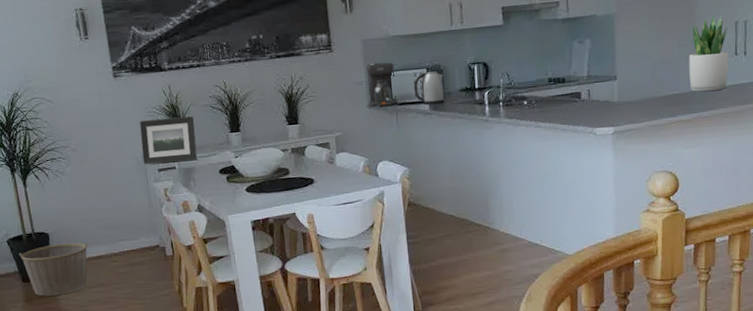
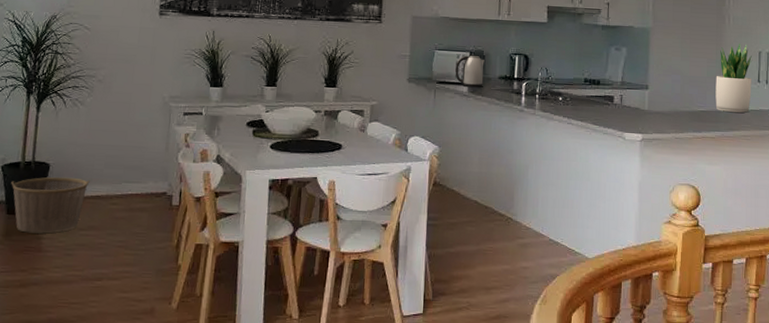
picture frame: present [139,116,198,165] -> none [170,62,232,109]
coffee maker: present [366,62,398,108] -> none [410,40,439,84]

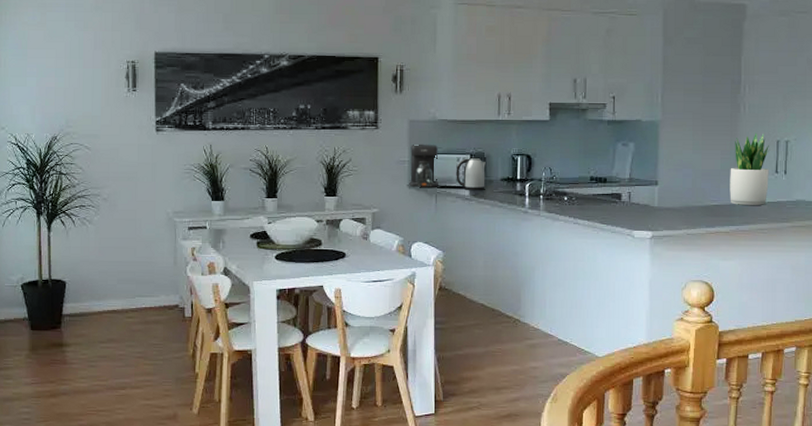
basket: present [11,176,90,234] -> none [31,293,105,347]
coffee maker: none [410,40,439,84] -> present [410,145,438,188]

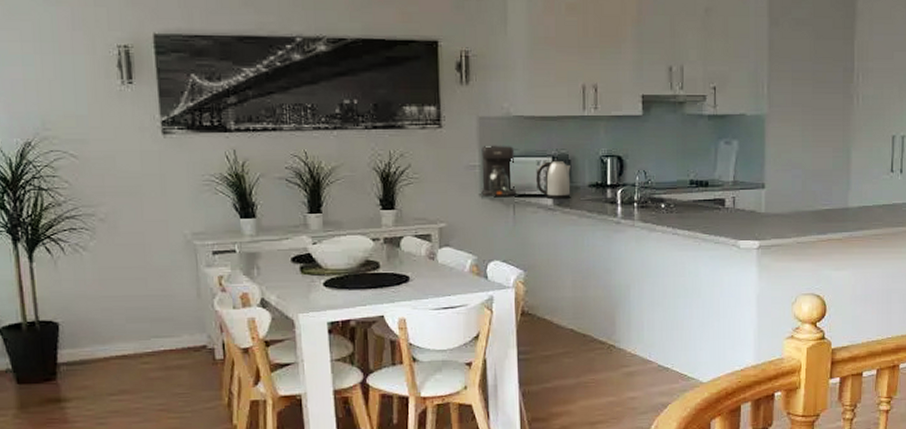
planter: present [730,133,769,206] -> none [842,128,884,210]

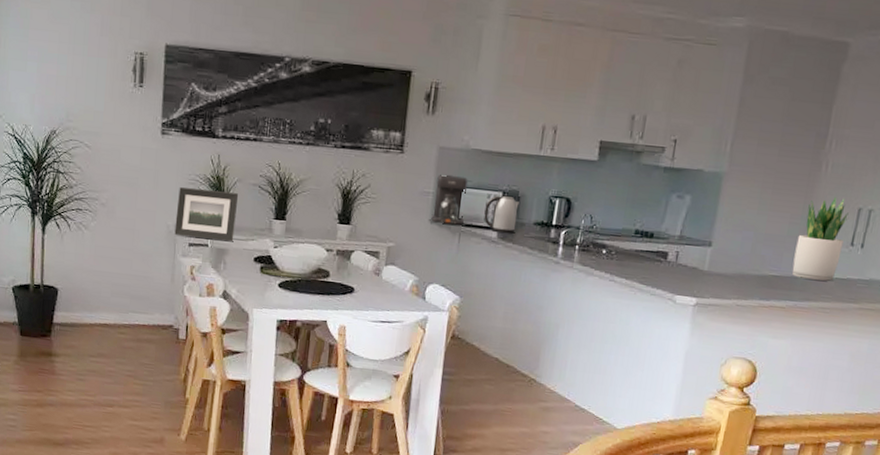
picture frame: none [192,190,265,245] -> present [174,187,239,242]
planter: none [842,128,884,210] -> present [791,197,849,282]

